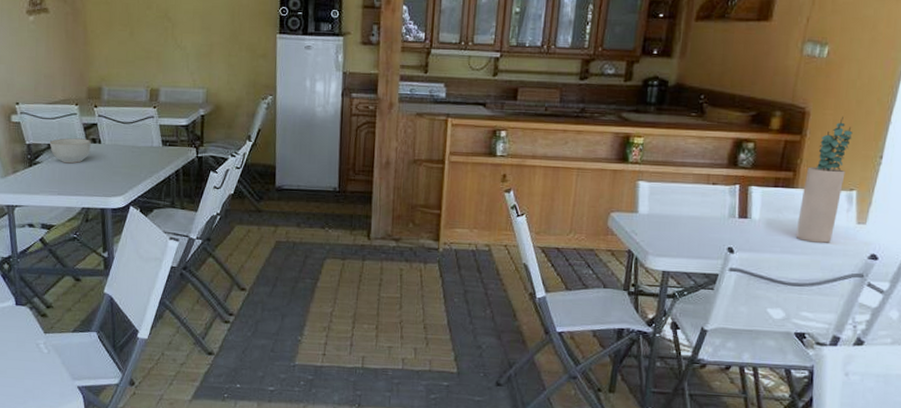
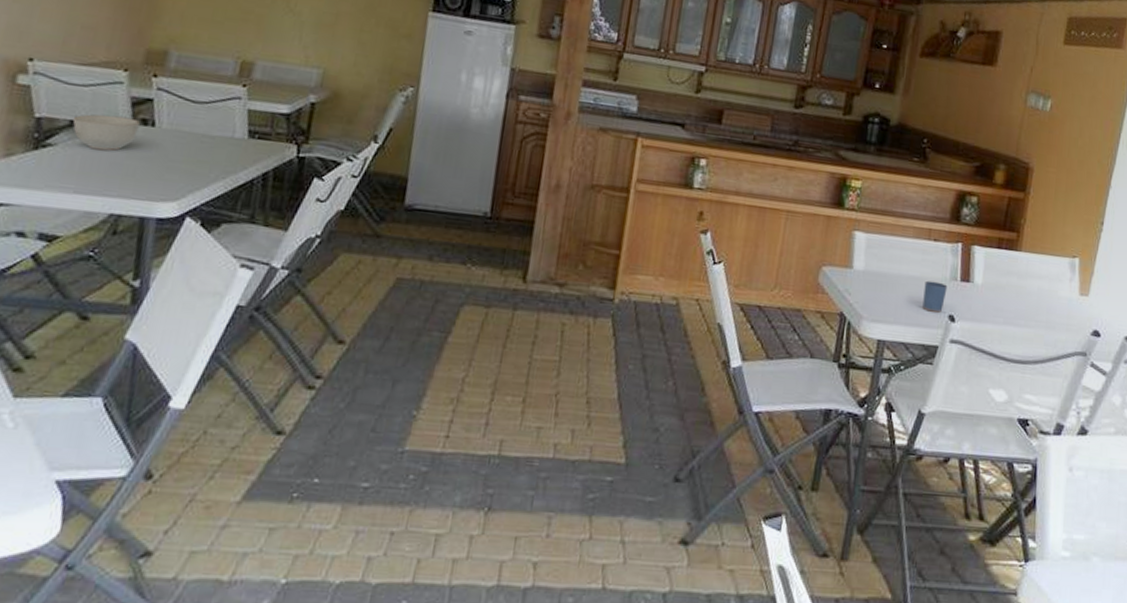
mug: none [703,219,726,246] -> present [922,280,948,313]
vase: present [795,116,853,243] -> none [1019,175,1075,315]

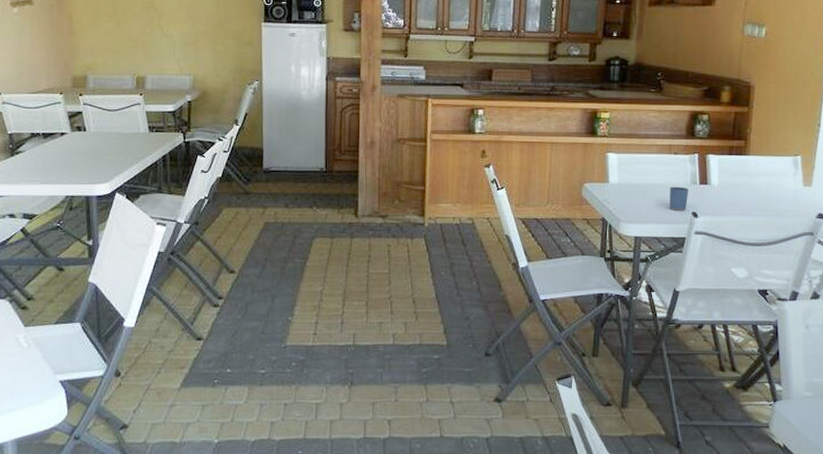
bowl: present [72,114,140,151] -> none [32,126,76,152]

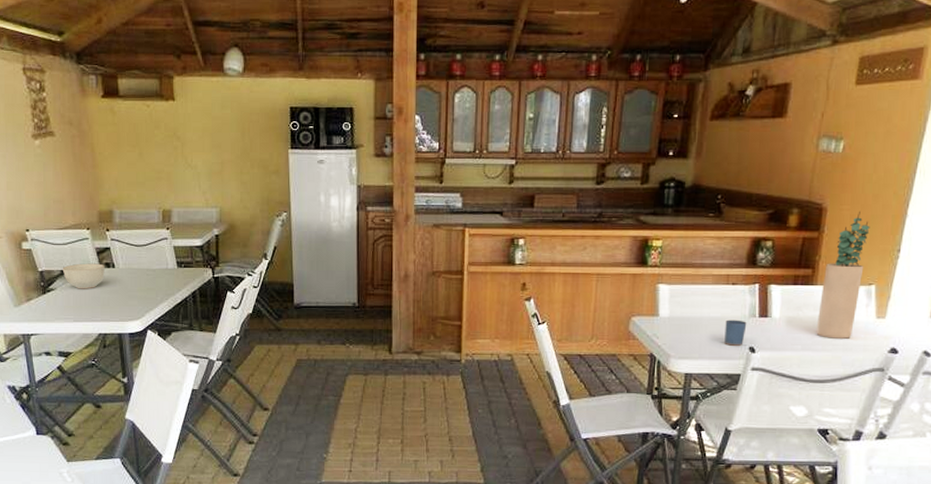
bowl: none [32,126,76,152] -> present [62,263,105,289]
vase: none [751,89,793,205] -> present [816,211,870,339]

